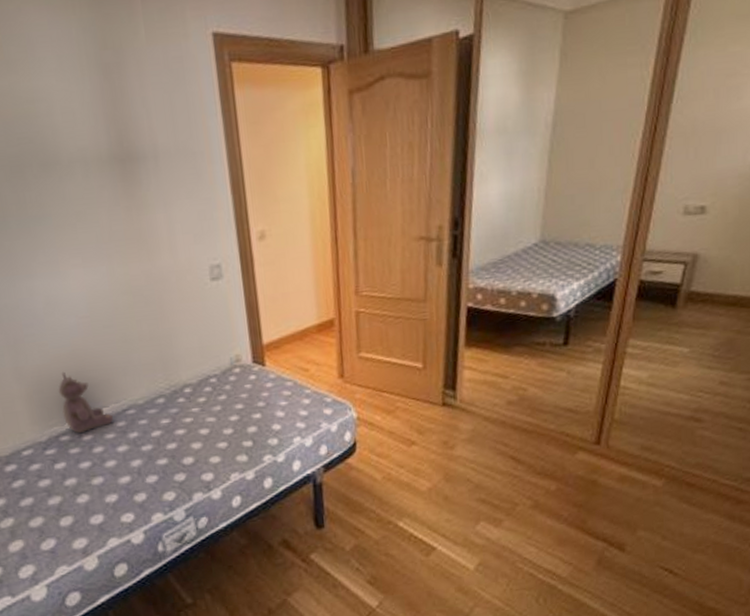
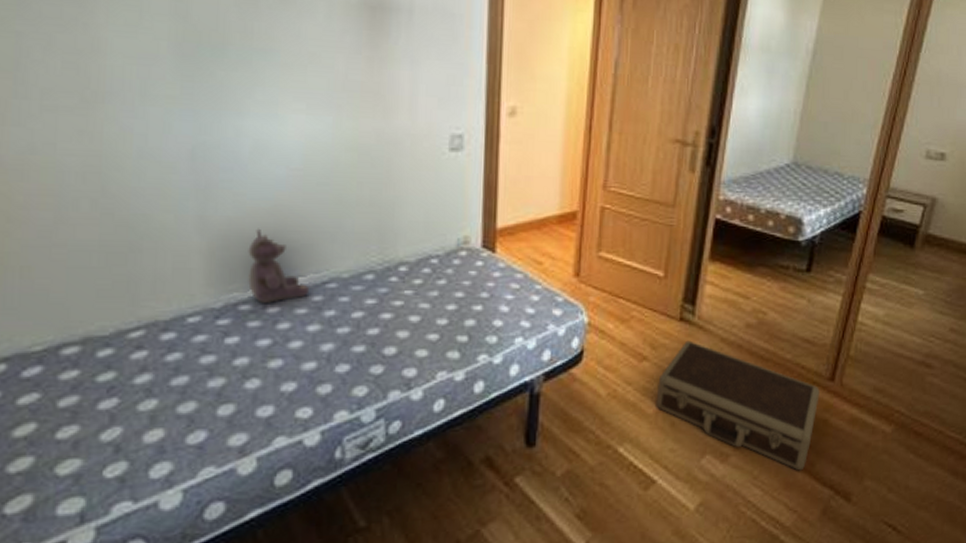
suitcase: none [428,422,587,529] -> present [656,340,820,471]

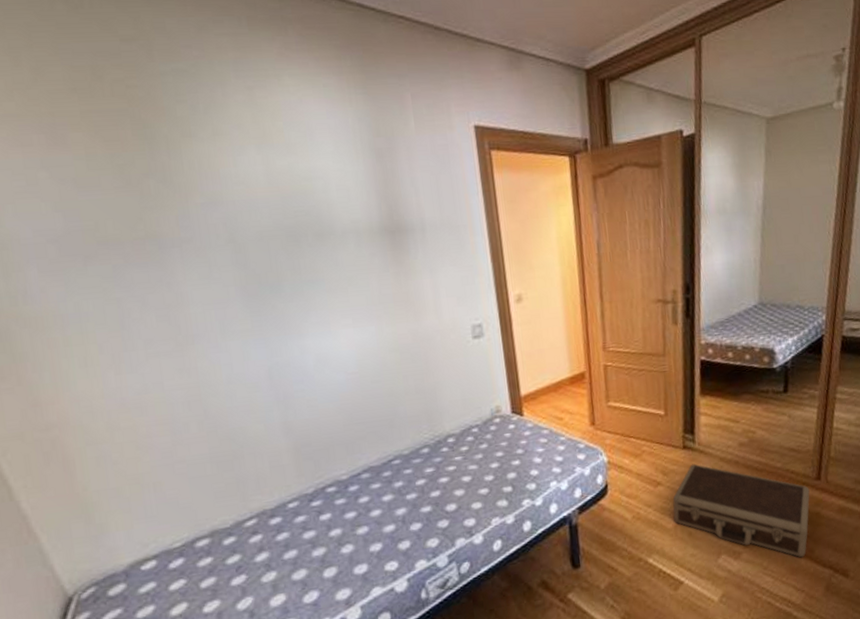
stuffed animal: present [248,228,310,303] -> none [325,425,380,484]

